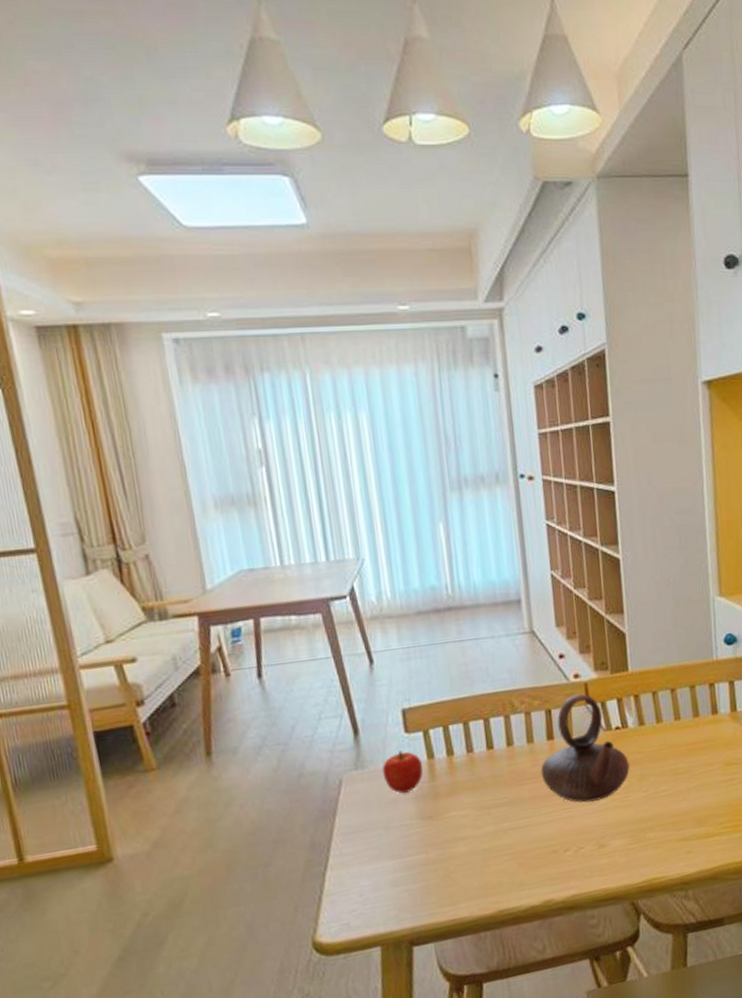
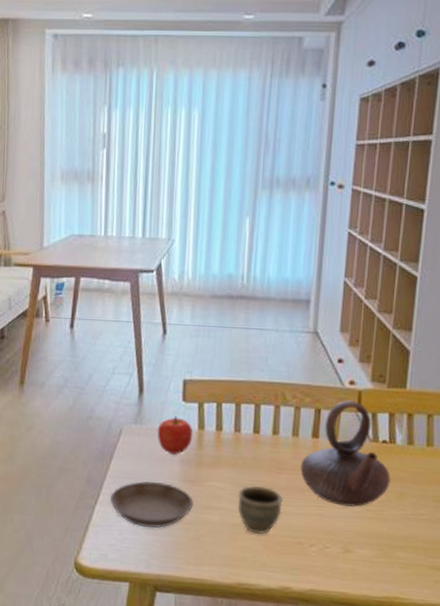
saucer: none [341,825,438,882] -> present [110,481,195,528]
cup: none [481,802,531,855] -> present [237,485,283,535]

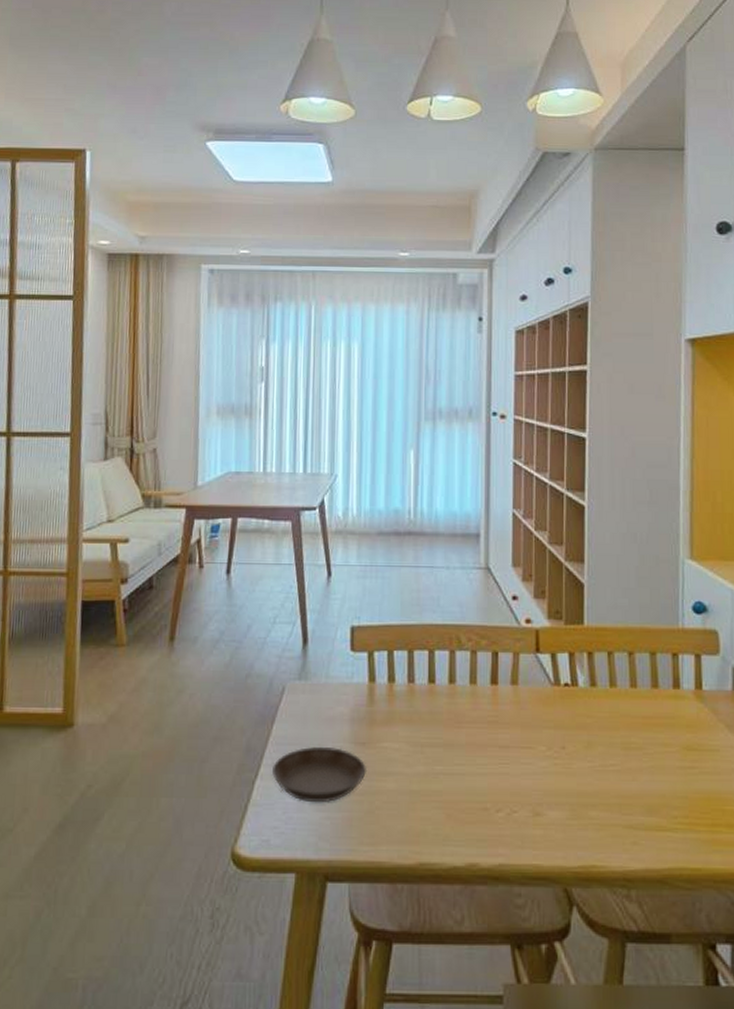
fruit: present [157,416,193,455] -> none [323,668,364,713]
cup: present [237,485,283,535] -> none [414,743,464,802]
teapot: present [300,400,392,507] -> none [480,640,577,762]

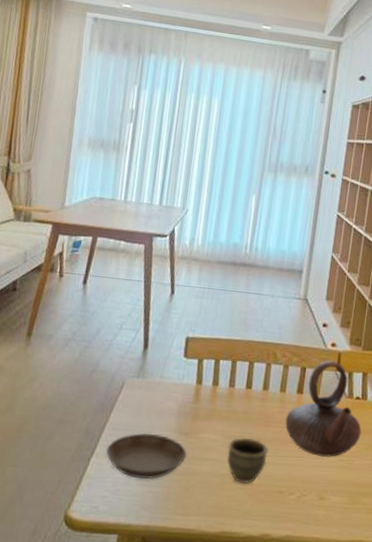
cup: none [414,743,464,802] -> present [226,437,268,484]
teapot: none [480,640,577,762] -> present [285,360,362,458]

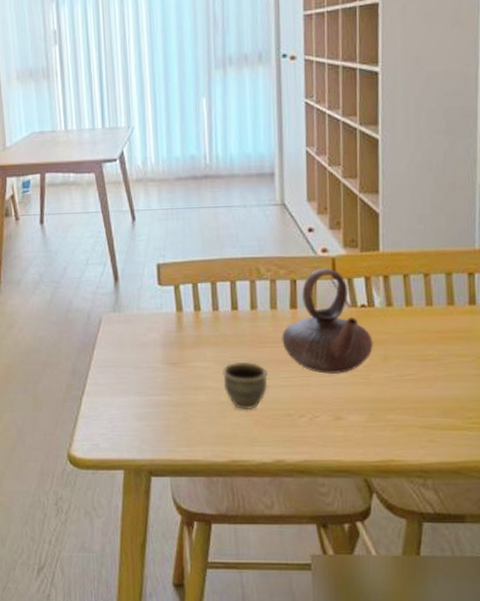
saucer: present [106,433,187,480] -> none [96,368,181,414]

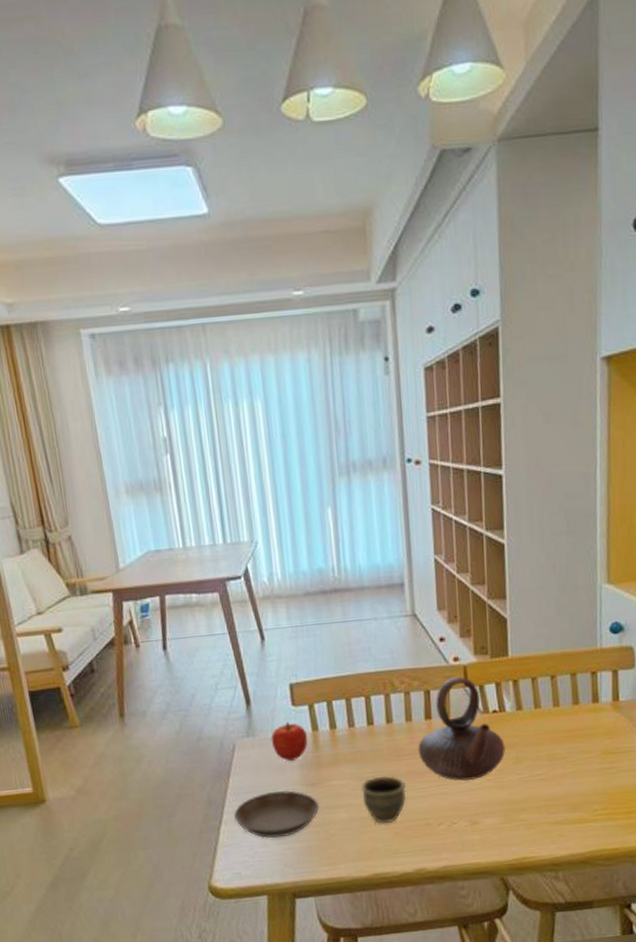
saucer: none [96,368,181,414] -> present [234,790,320,839]
fruit: none [136,301,172,339] -> present [271,722,308,761]

